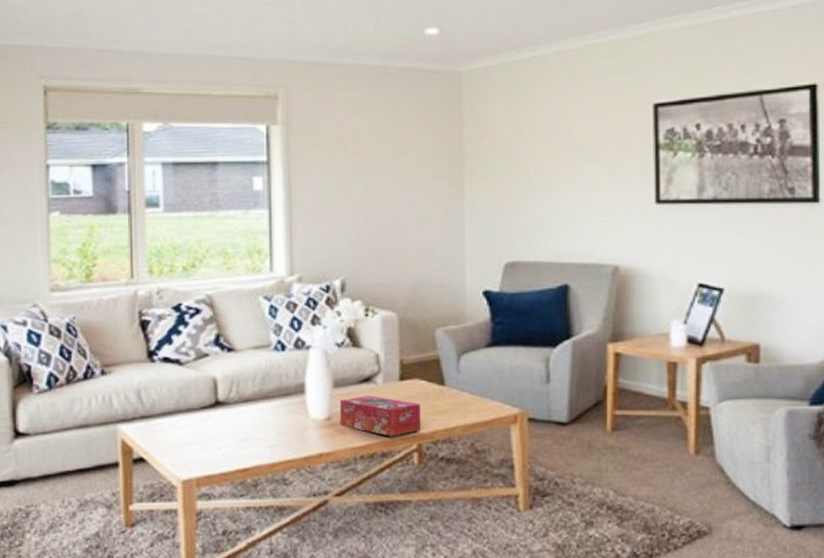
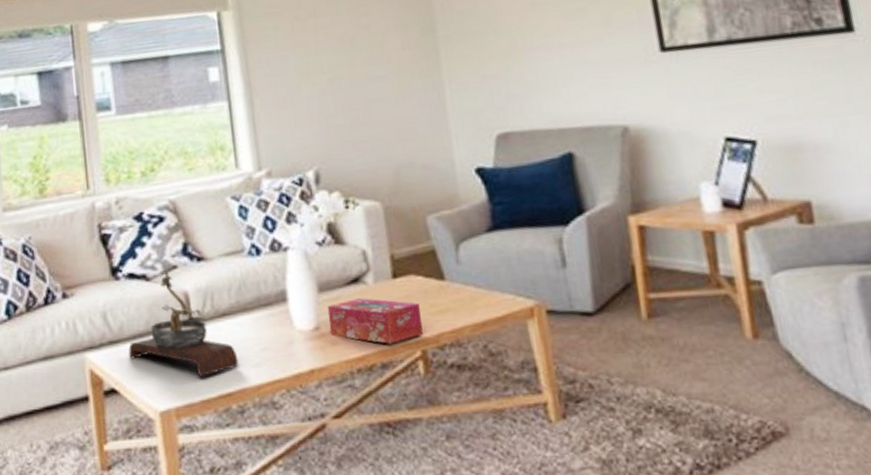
bonsai tree: none [158,358,257,453] -> present [128,272,239,377]

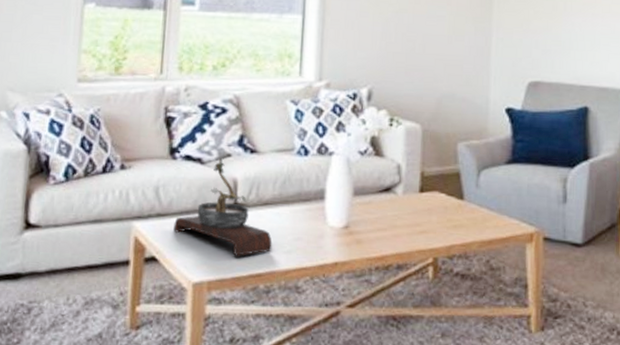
tissue box: present [327,298,423,344] -> none [357,205,438,249]

